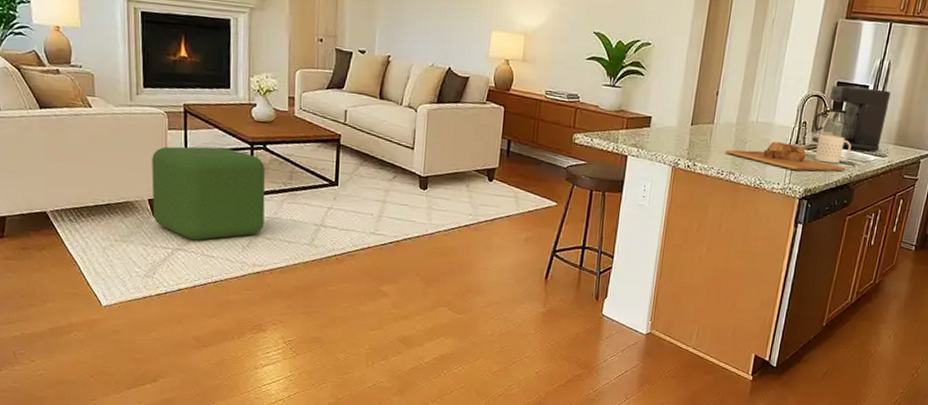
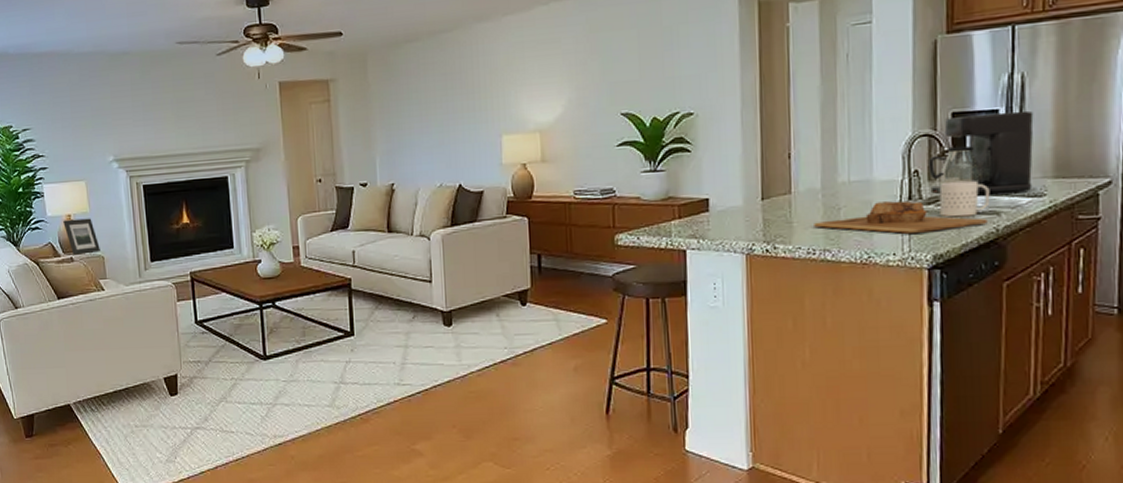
picture frame: none [51,30,90,69] -> present [63,218,100,255]
cube: present [152,146,266,241] -> none [164,311,281,417]

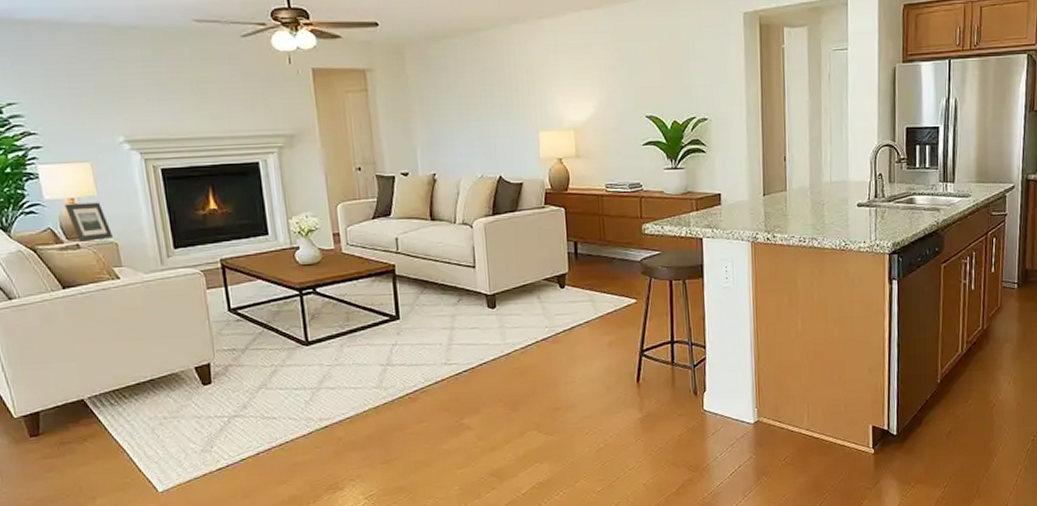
cutting board: present [814,201,988,235] -> none [804,198,931,226]
coffee maker: present [929,110,1034,195] -> none [889,128,963,194]
mug: present [939,180,991,218] -> none [897,182,933,213]

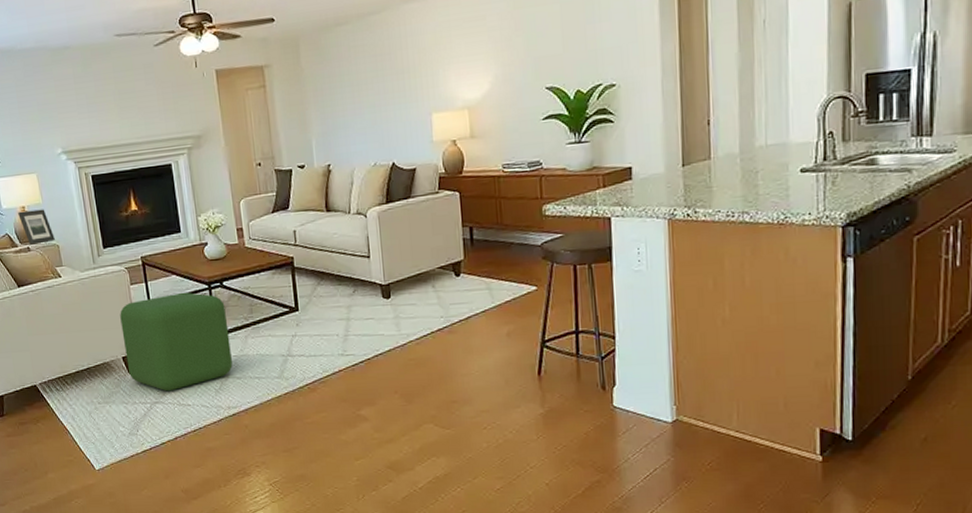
cube: none [193,298,325,404] -> present [120,292,233,392]

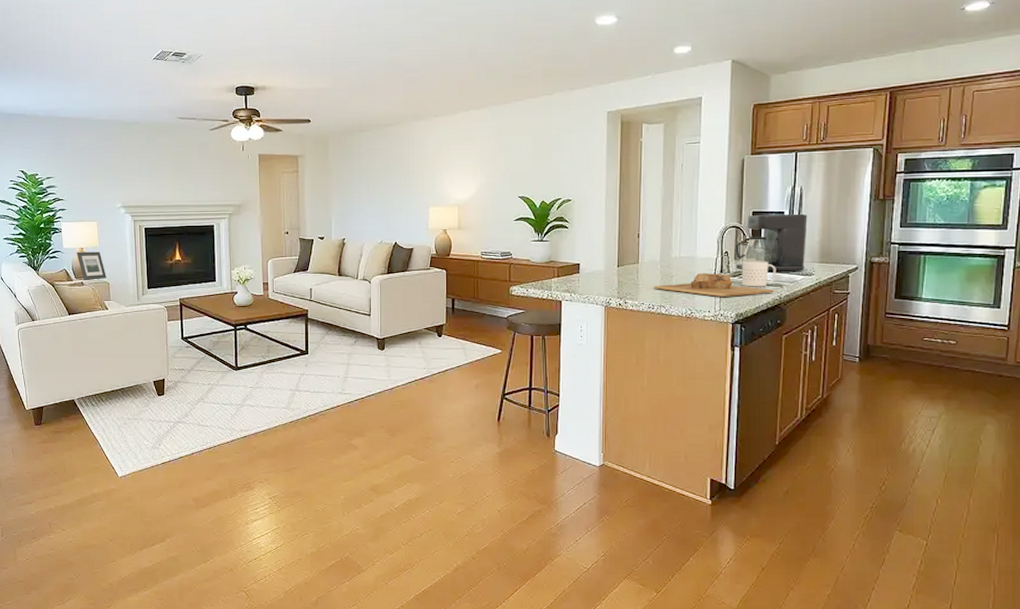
cube: present [120,292,233,392] -> none [156,331,248,413]
cutting board: none [732,162,899,194] -> present [654,273,774,298]
coffee maker: none [843,68,945,155] -> present [735,213,808,271]
mug: none [853,139,902,176] -> present [742,261,776,287]

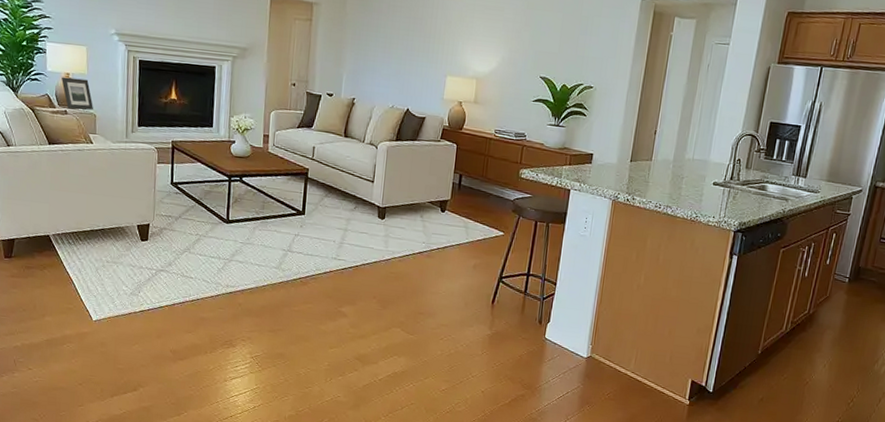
cutting board: present [654,273,774,298] -> none [663,177,779,206]
coffee maker: present [735,213,808,271] -> none [745,125,823,188]
mug: present [742,261,776,287] -> none [749,171,785,199]

